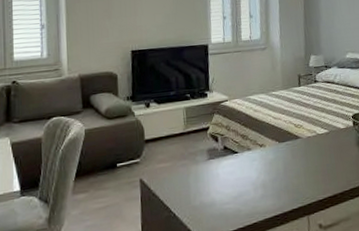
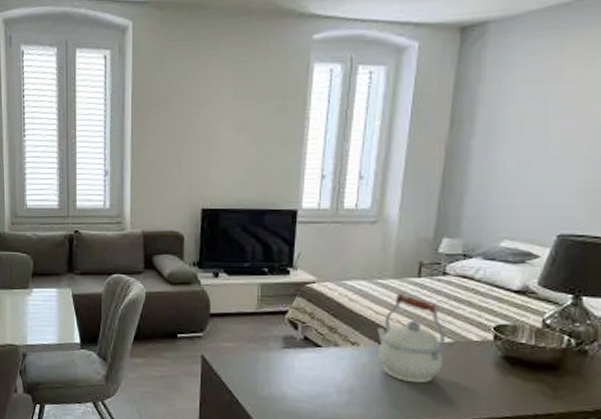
kettle: none [277,101,325,170] -> present [377,294,445,384]

